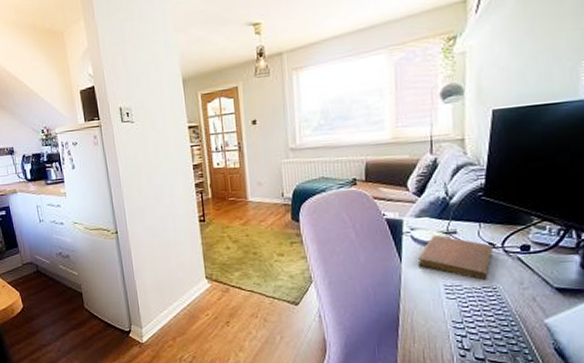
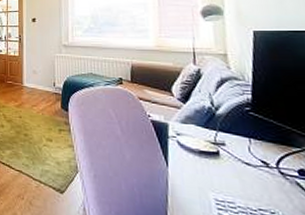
notebook: present [417,234,494,281] -> none [185,143,268,203]

